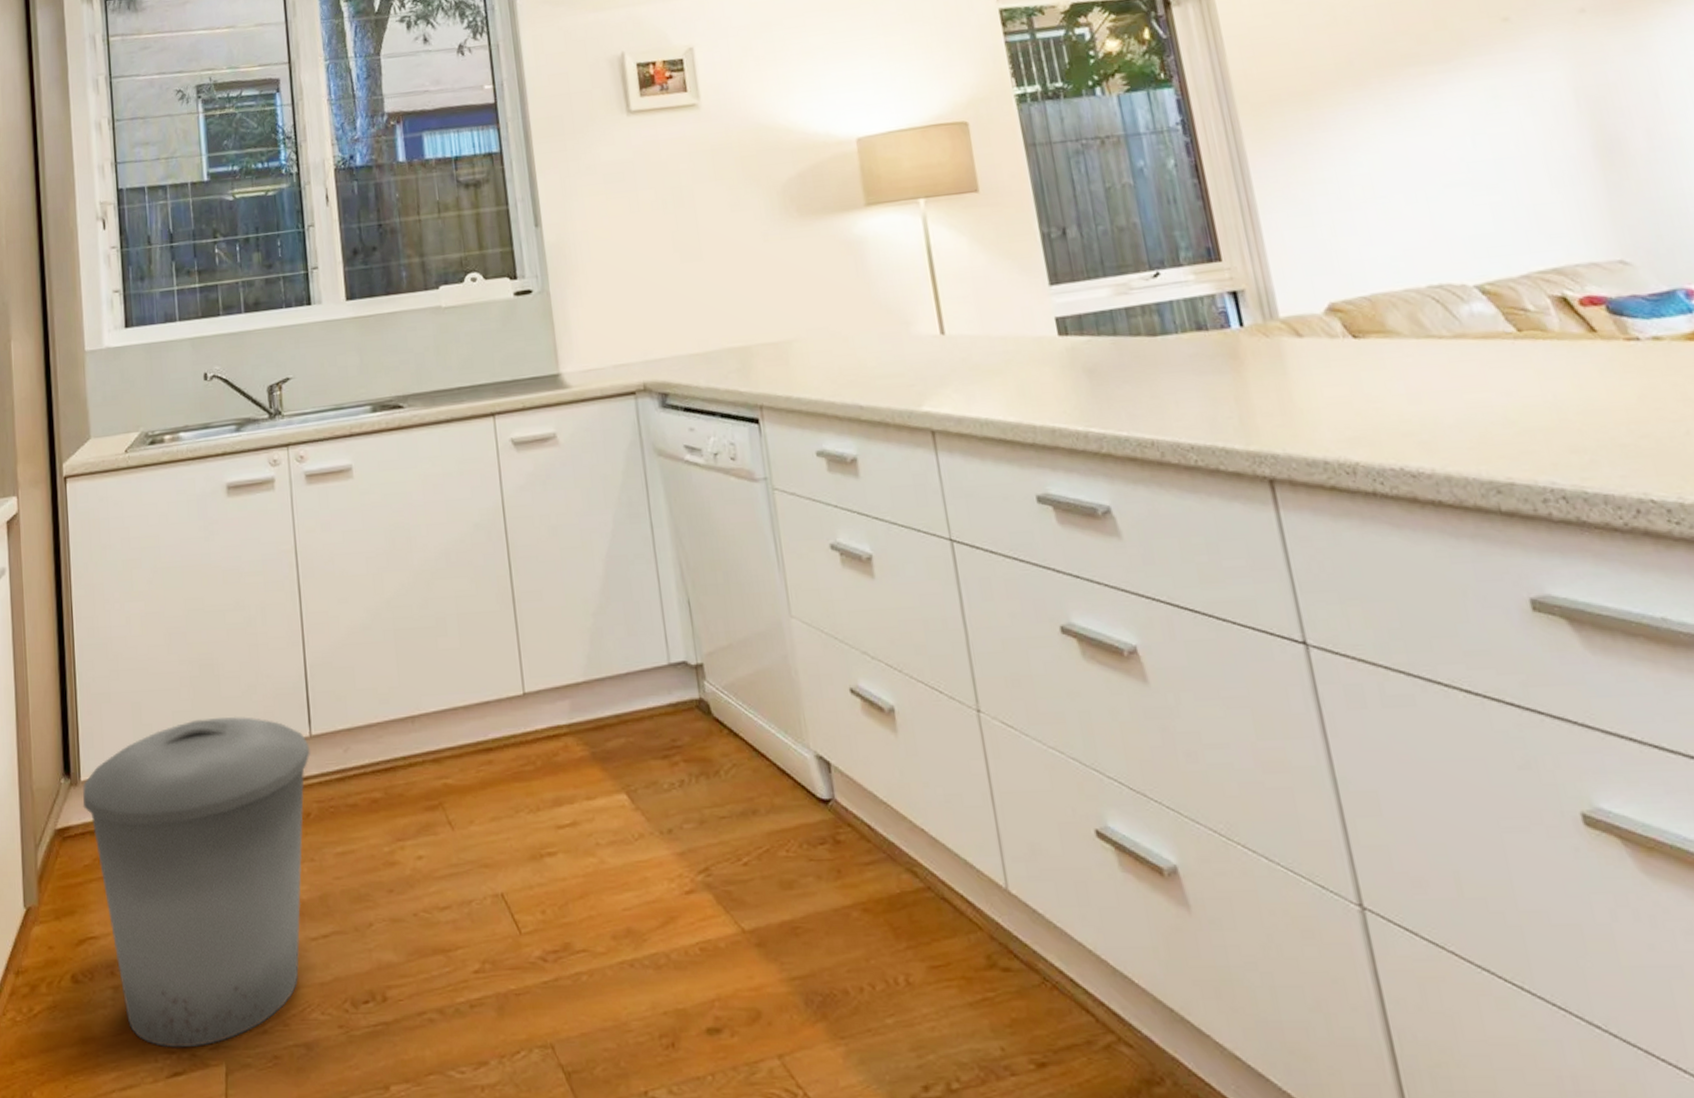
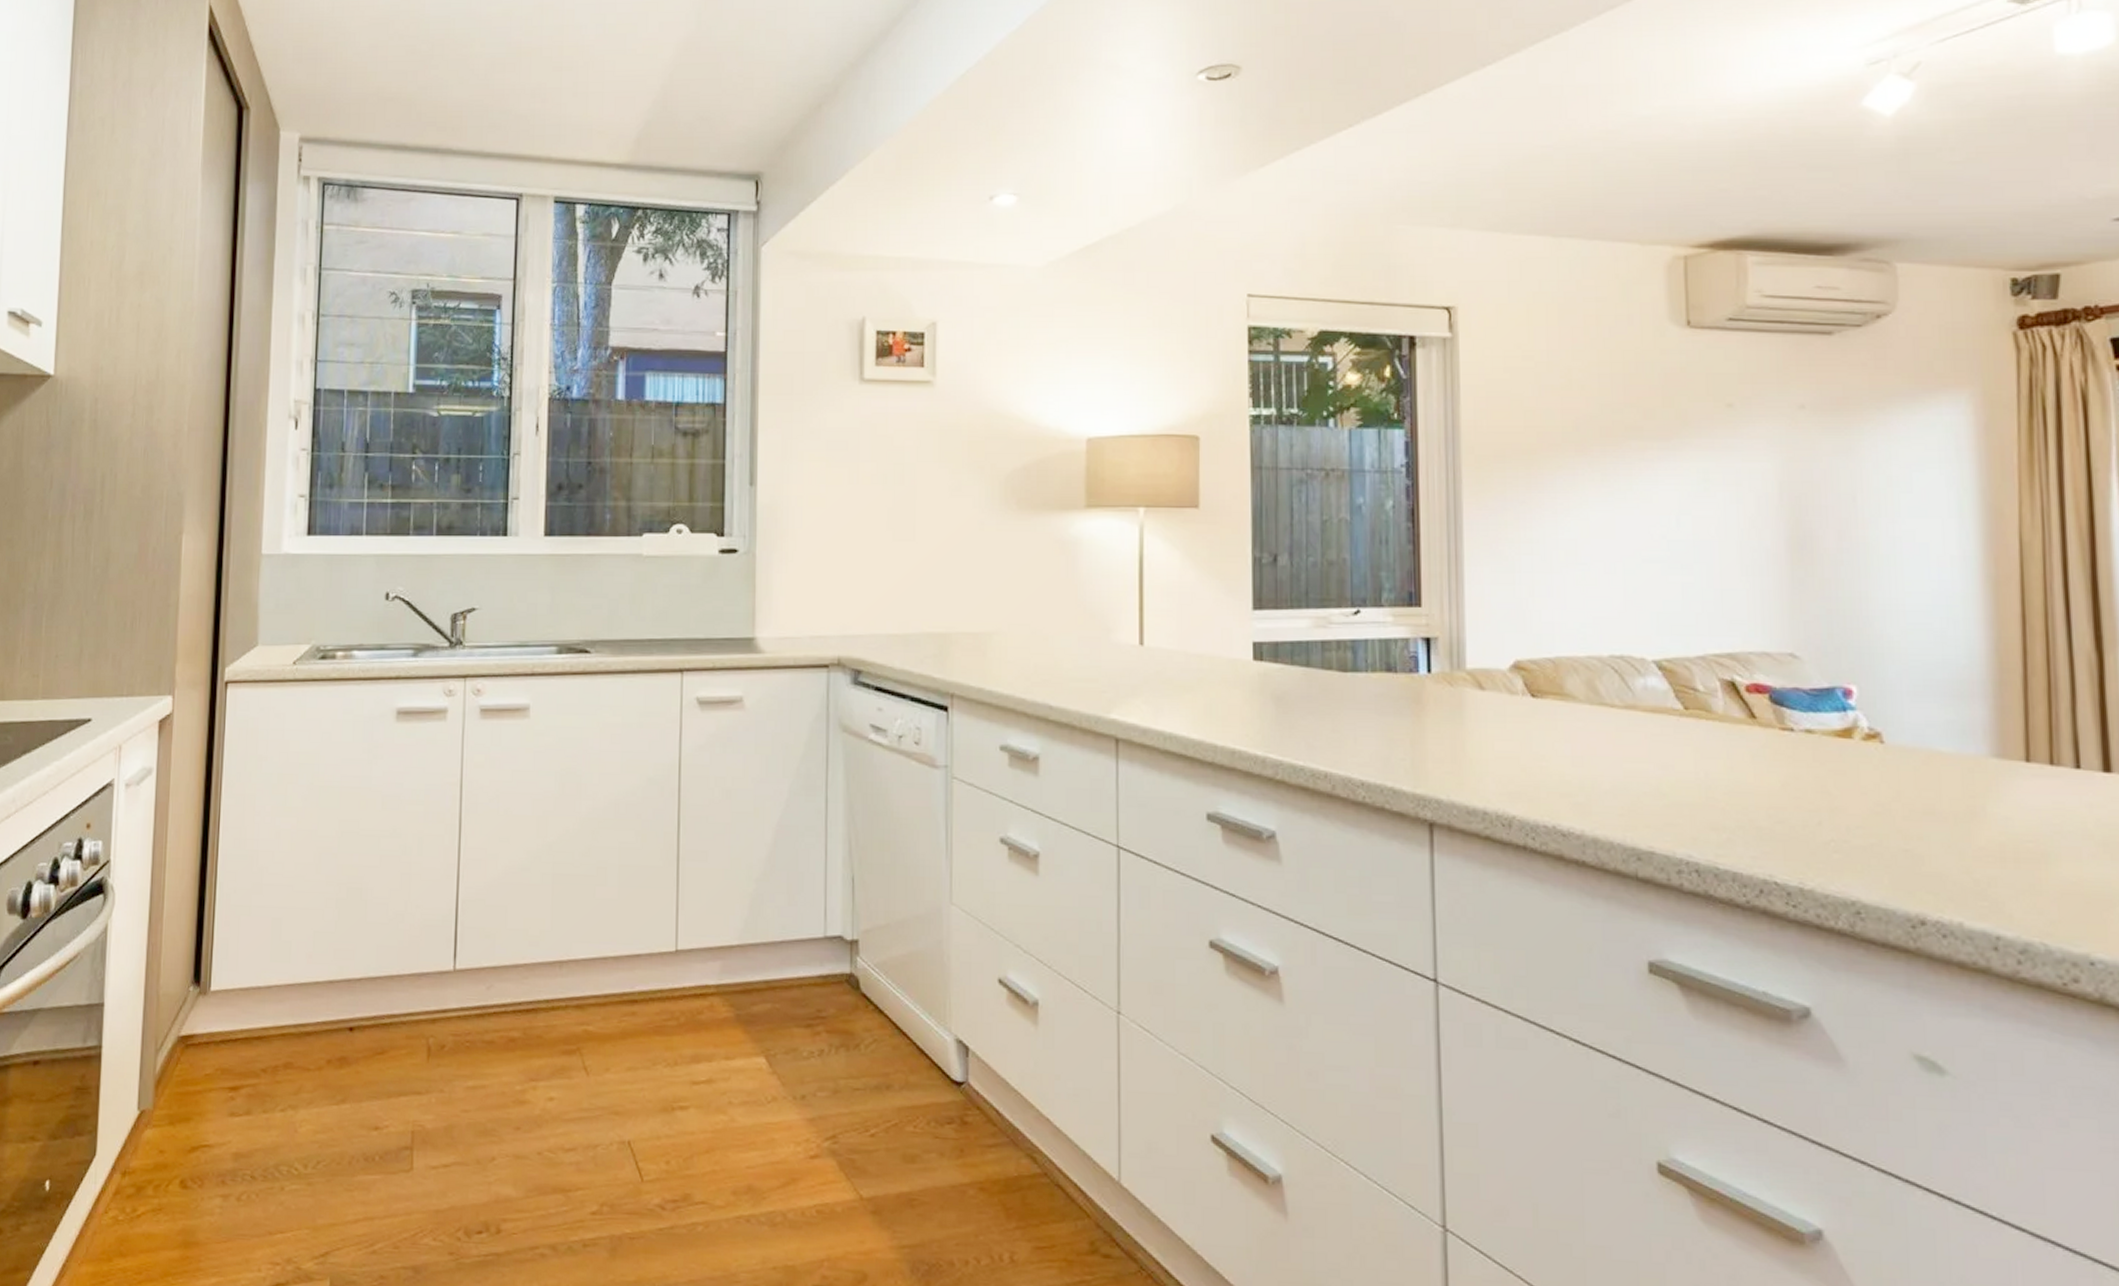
trash can: present [82,716,310,1048] -> none [210,941,452,1261]

